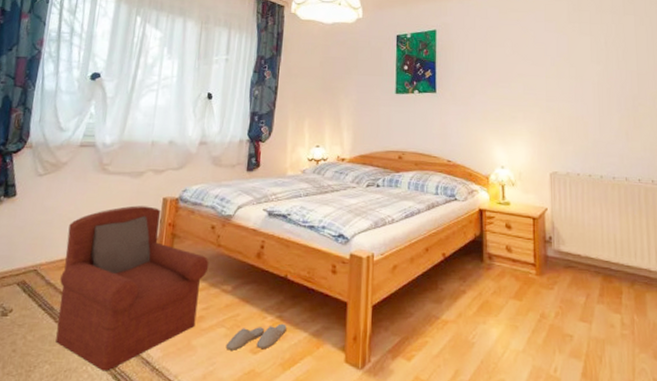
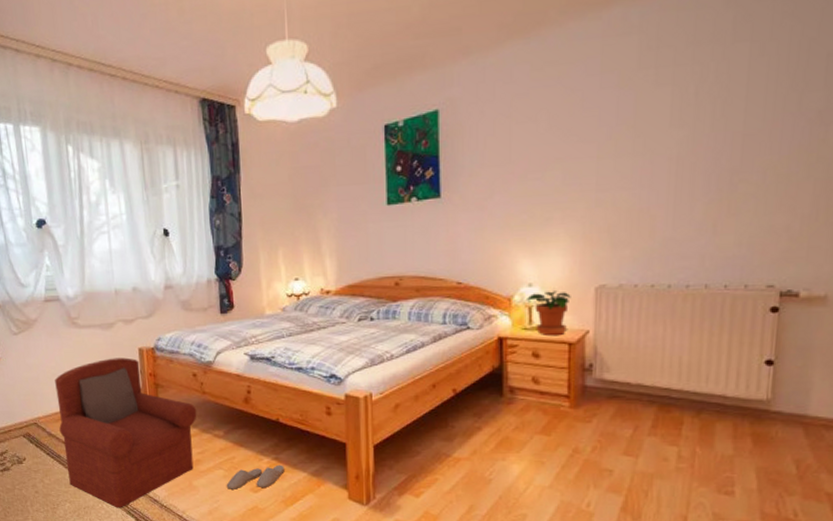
potted plant: none [499,173,533,211] -> present [525,291,571,336]

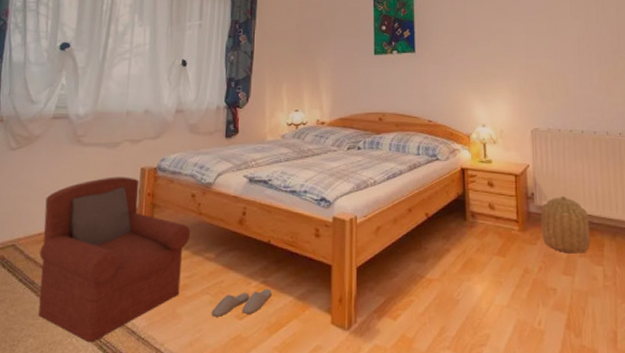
potted plant: present [525,291,571,336] -> none [480,131,514,169]
basket: none [599,366,667,432] -> present [541,196,591,254]

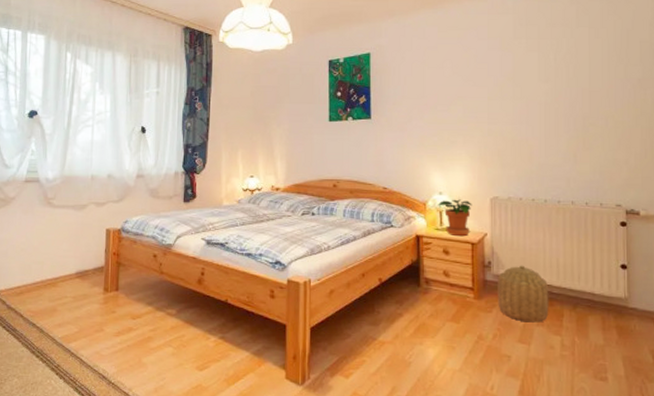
armchair: present [38,177,191,343] -> none [19,236,154,385]
slippers: present [211,288,272,317] -> none [173,343,229,367]
potted plant: none [480,131,514,169] -> present [437,199,472,237]

